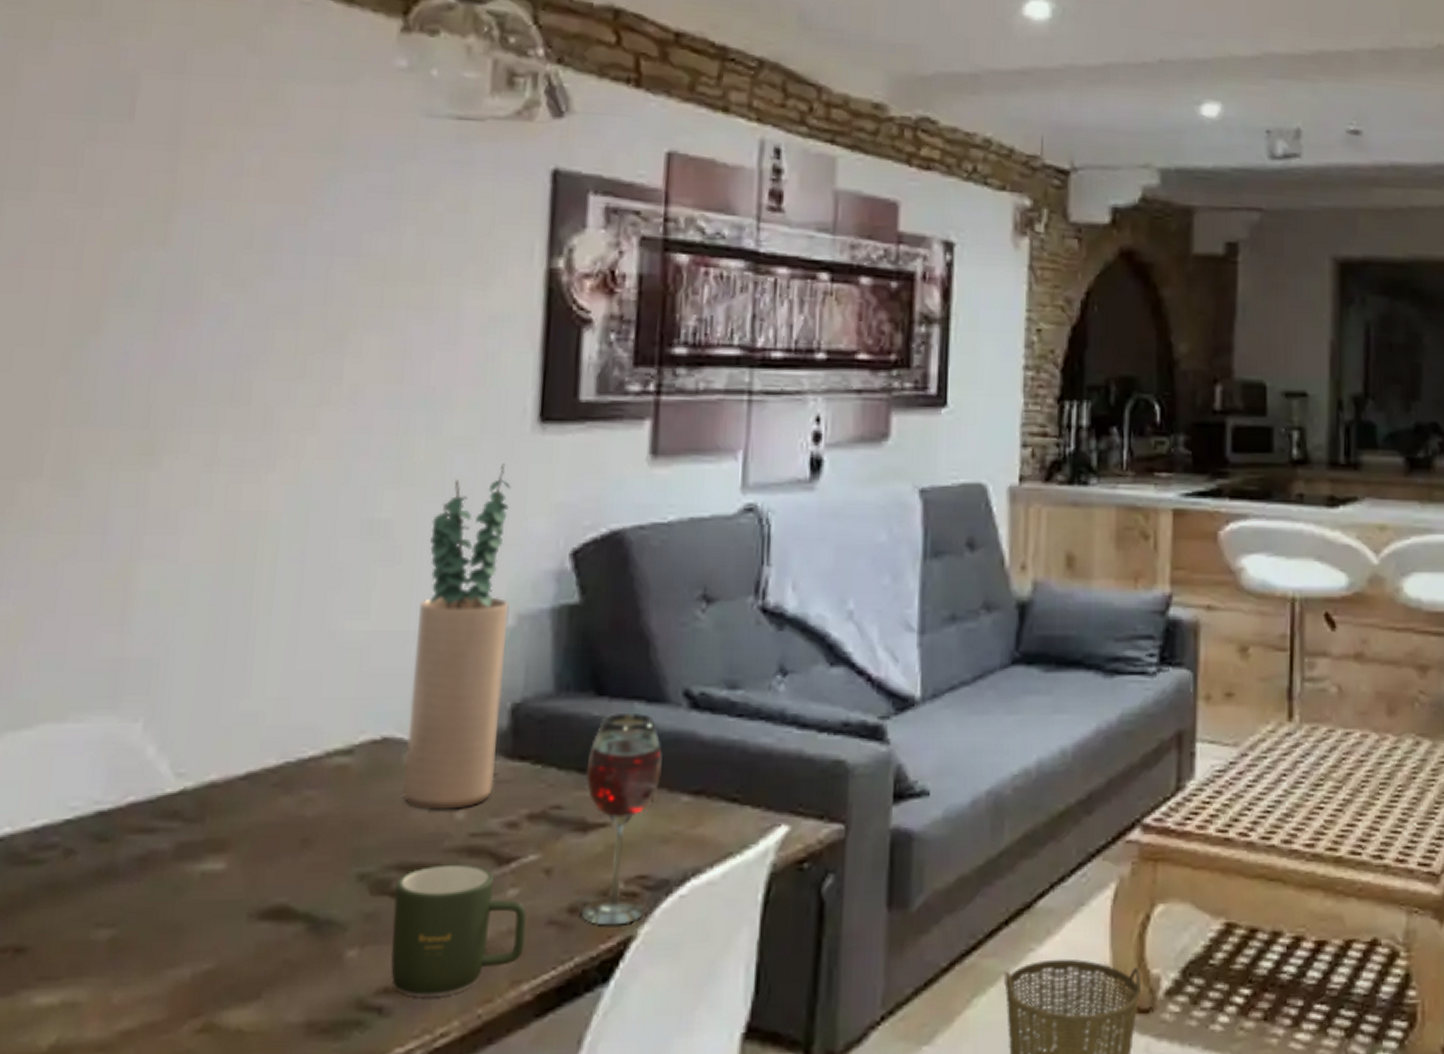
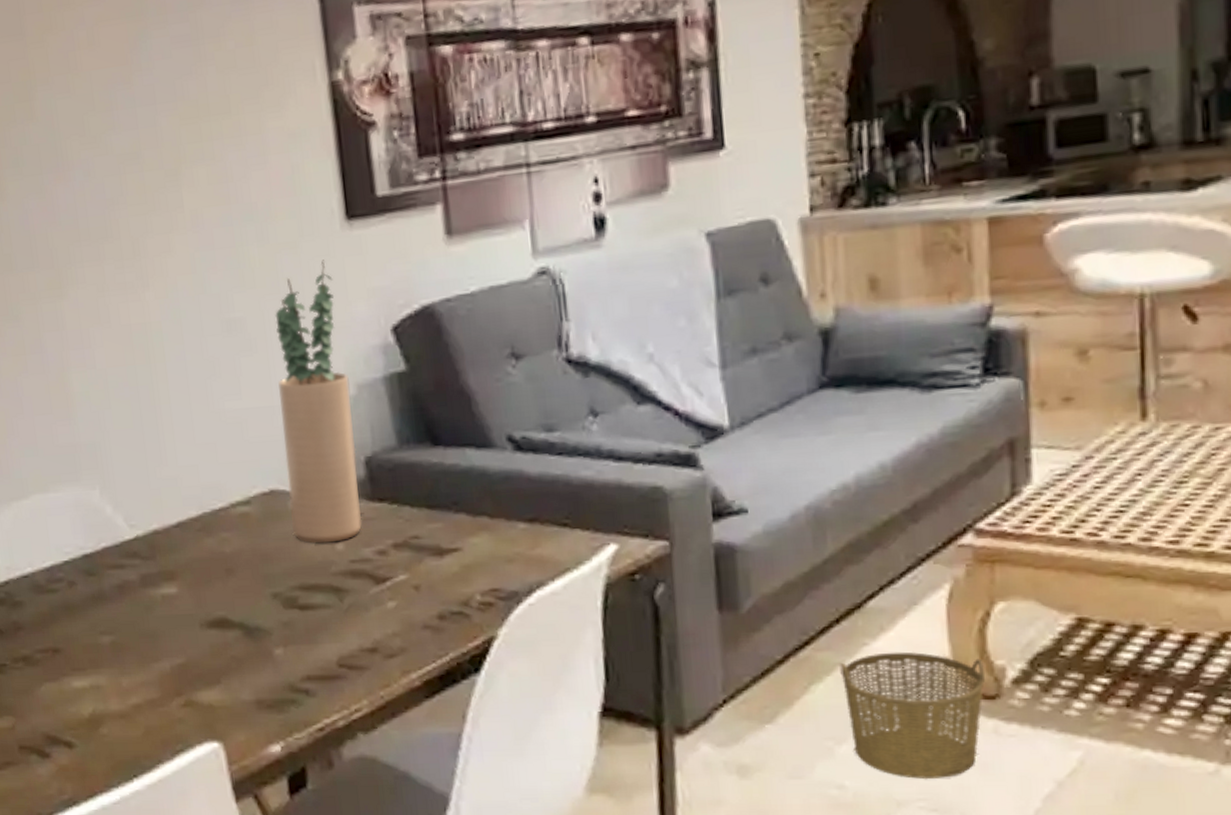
mug: present [390,864,526,997] -> none [301,583,408,683]
wineglass: present [582,713,663,926] -> none [434,458,502,629]

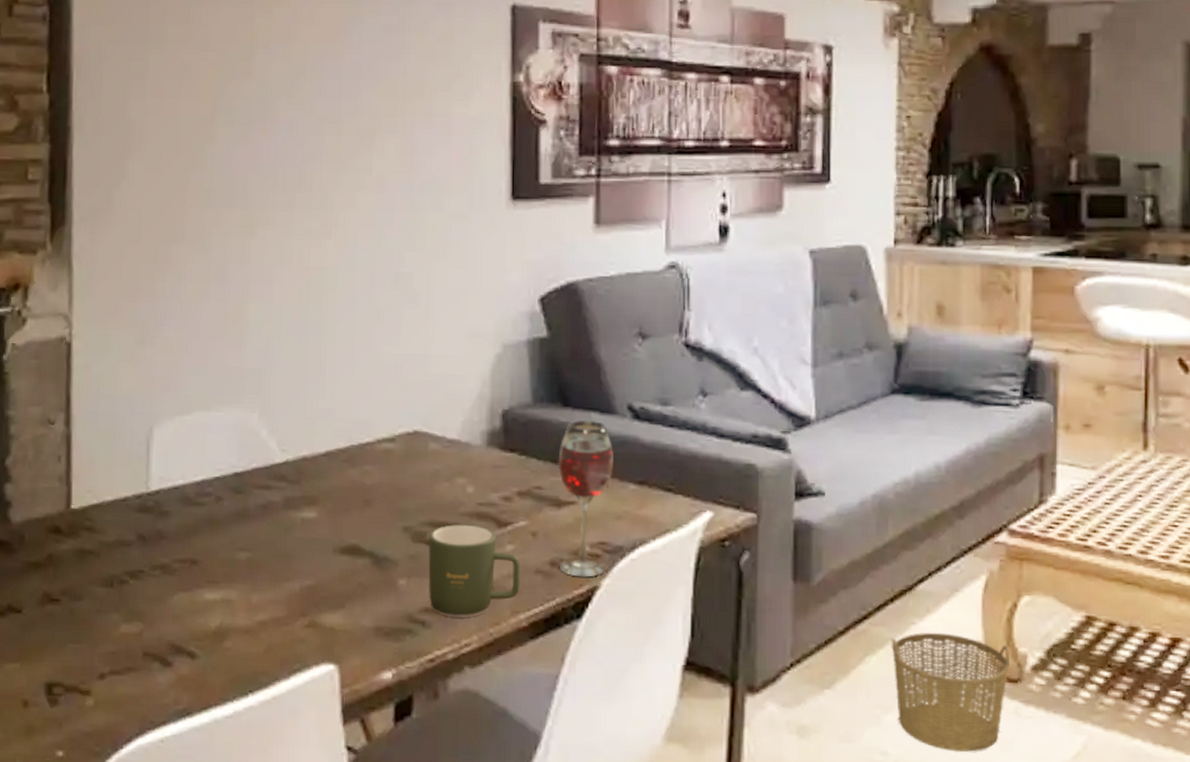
vase: present [275,259,362,543] -> none [430,231,497,485]
mug: none [301,583,408,683] -> present [428,524,520,618]
wineglass: none [434,458,502,629] -> present [558,420,614,577]

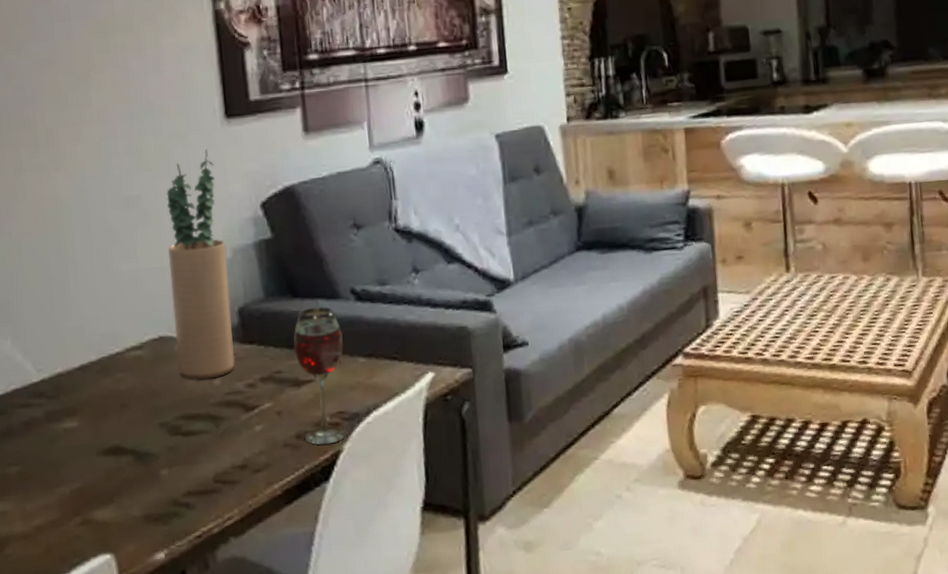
mug: present [428,524,520,618] -> none [184,412,271,496]
vase: none [430,231,497,485] -> present [166,149,236,380]
basket: present [891,632,1009,752] -> none [595,446,694,544]

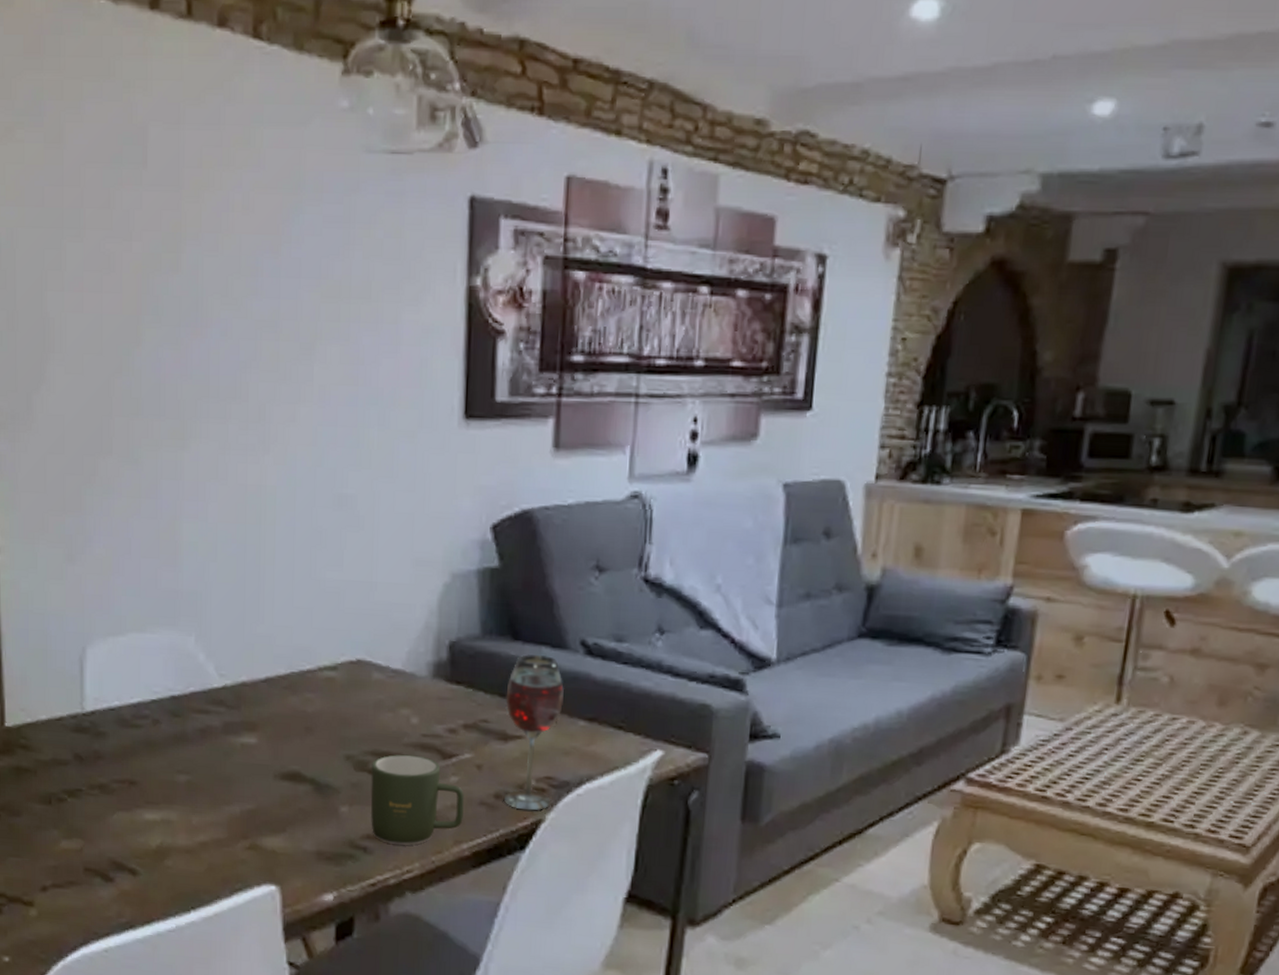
vase: present [166,149,236,380] -> none [374,452,445,716]
mug: none [184,412,271,496] -> present [370,754,464,845]

